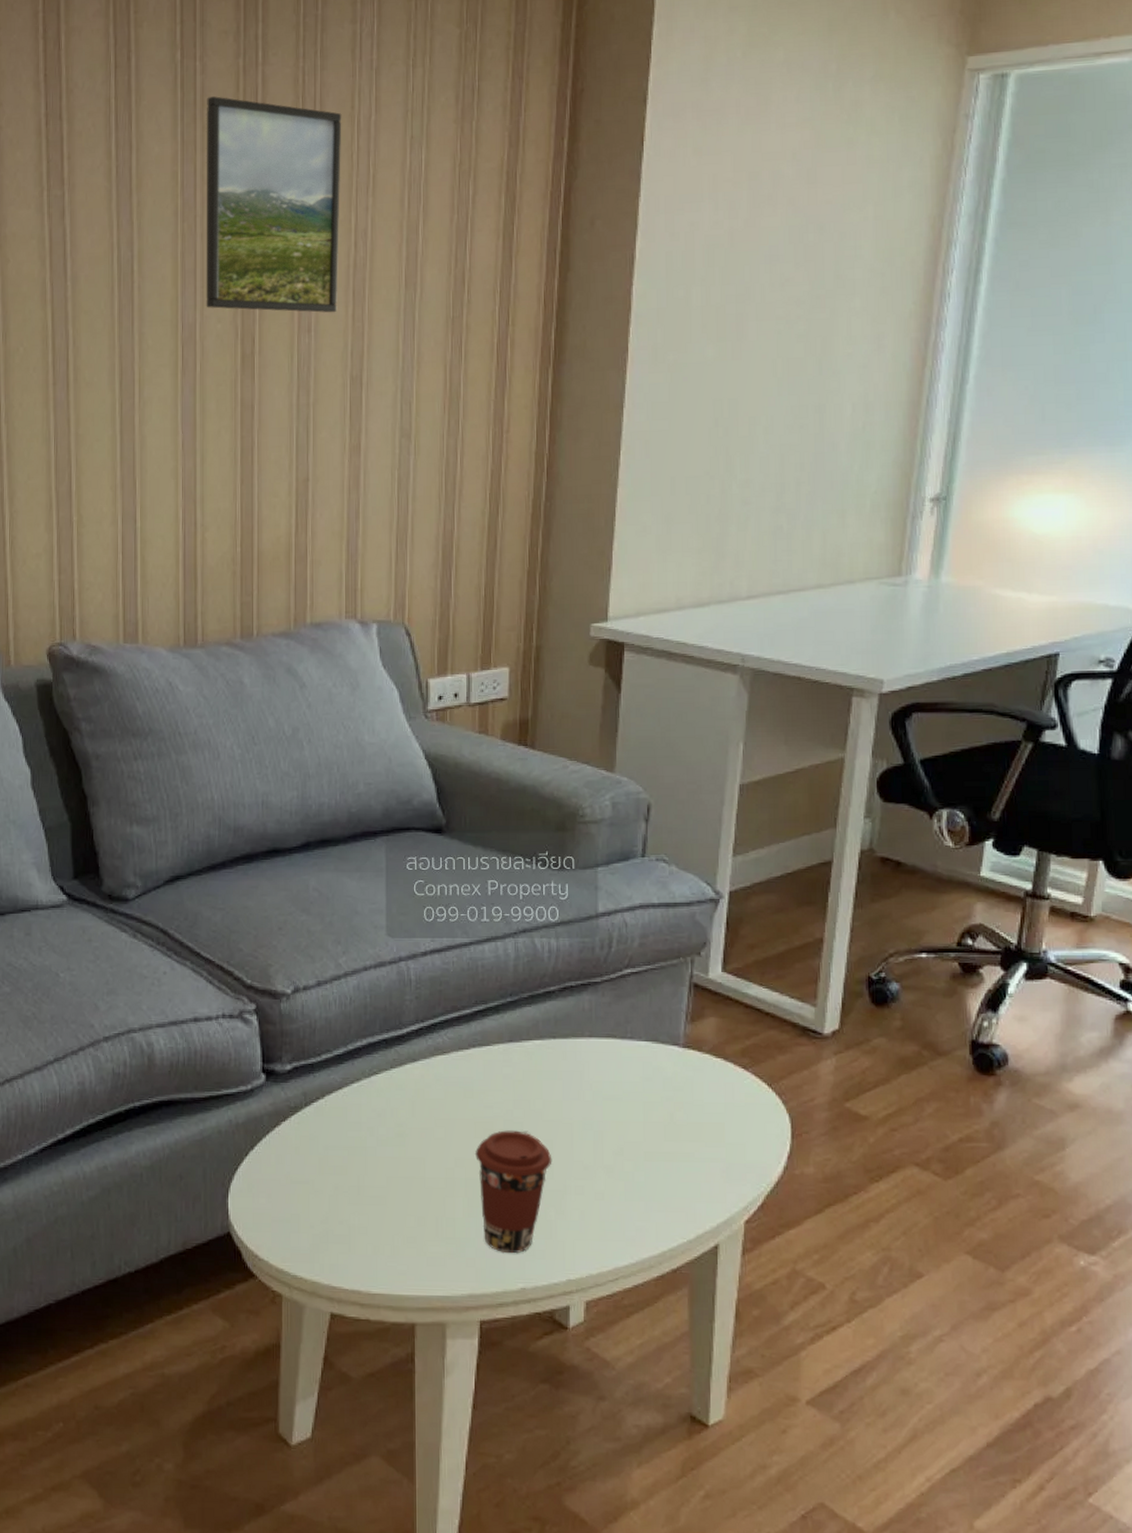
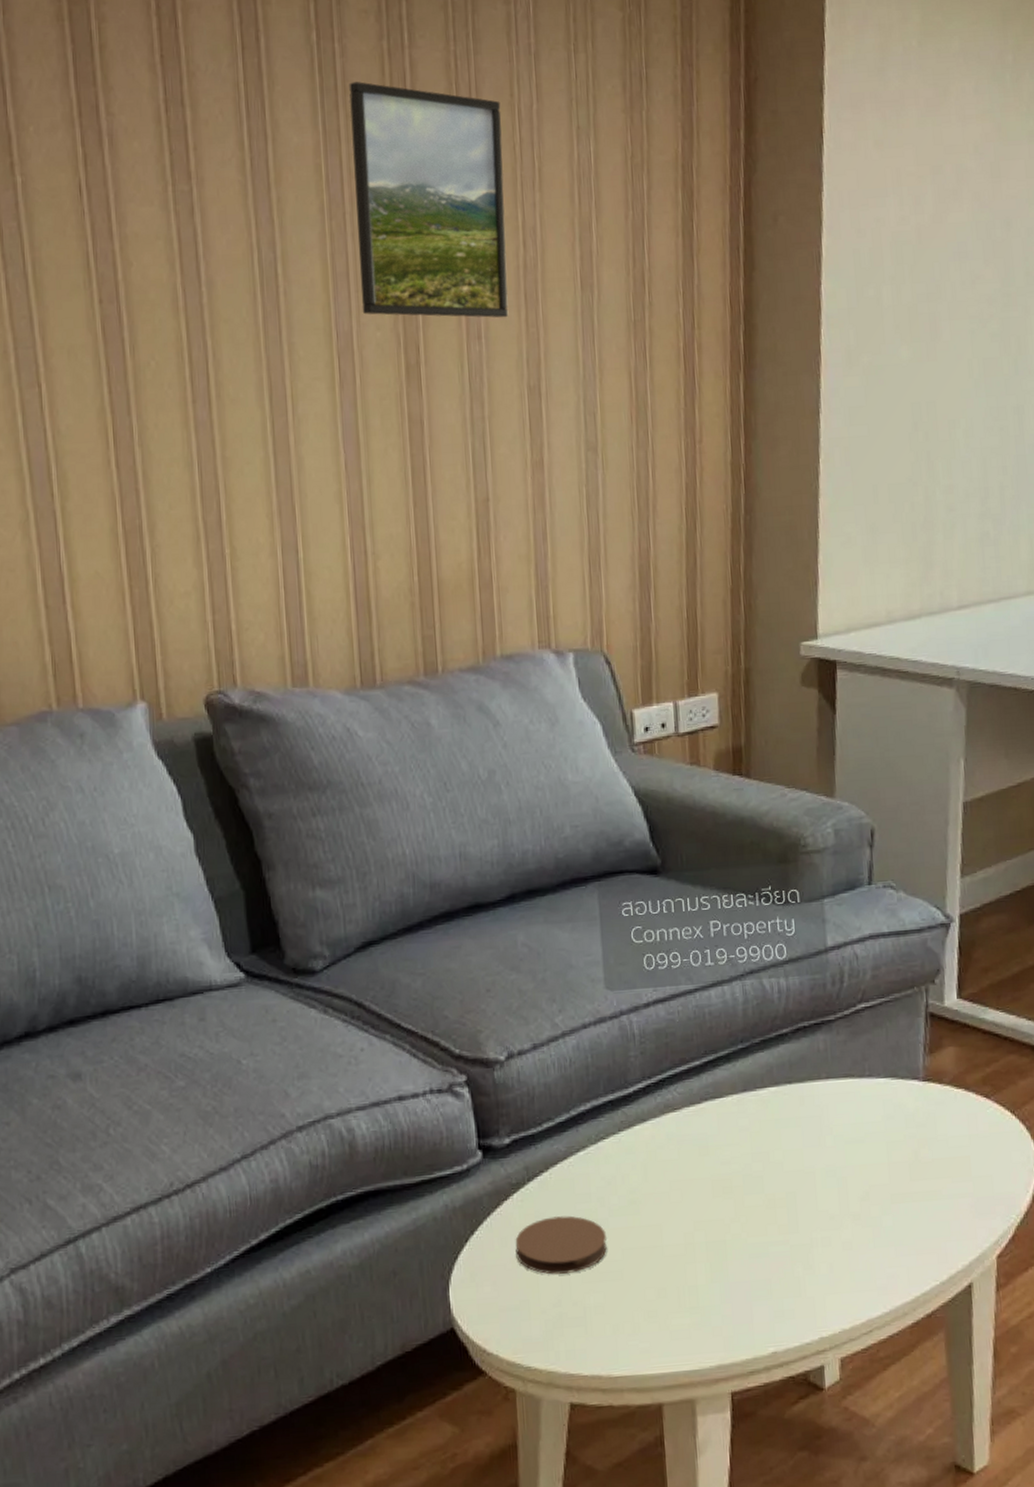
coaster: none [290,1141,373,1194] -> present [515,1215,607,1275]
coffee cup: present [474,1130,552,1254] -> none [714,1185,796,1317]

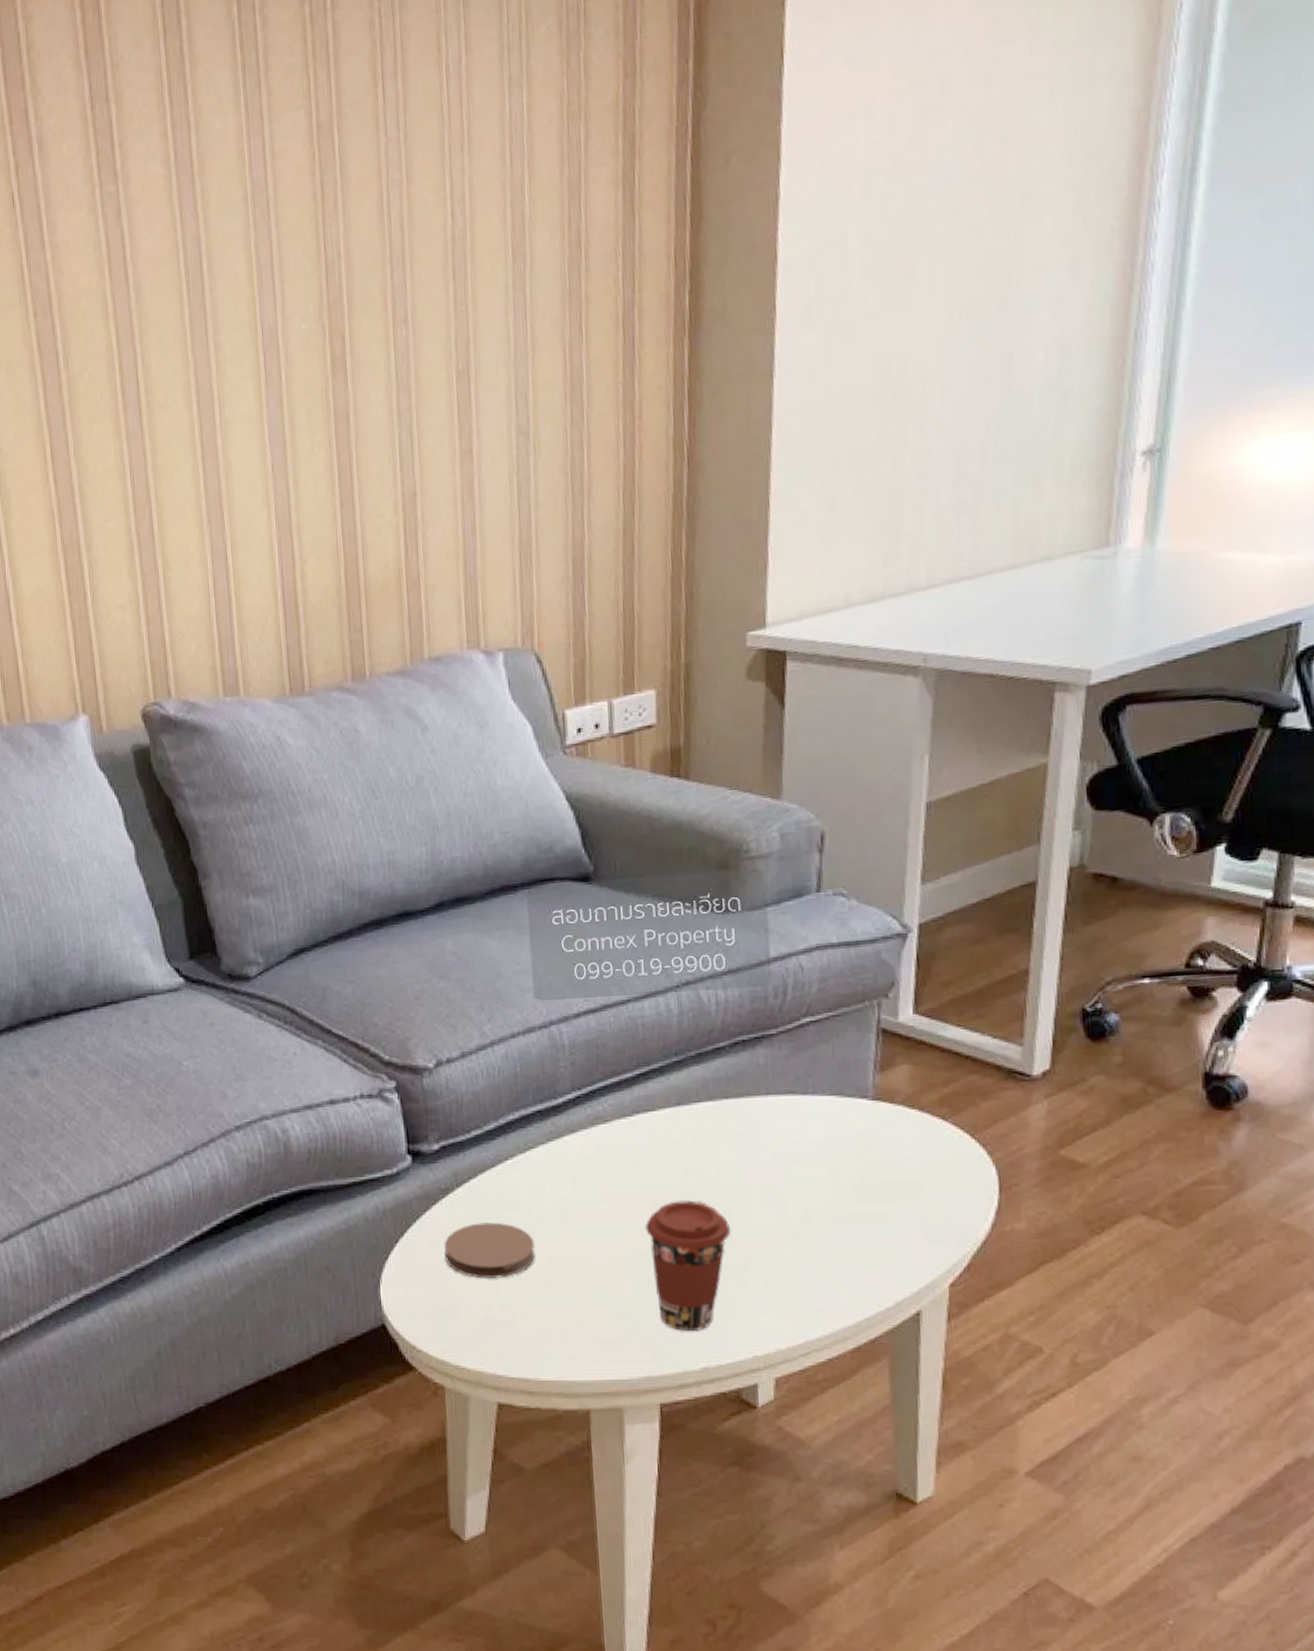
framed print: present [349,82,509,318] -> none [271,54,436,306]
coffee cup: none [714,1185,796,1317] -> present [644,1200,731,1332]

